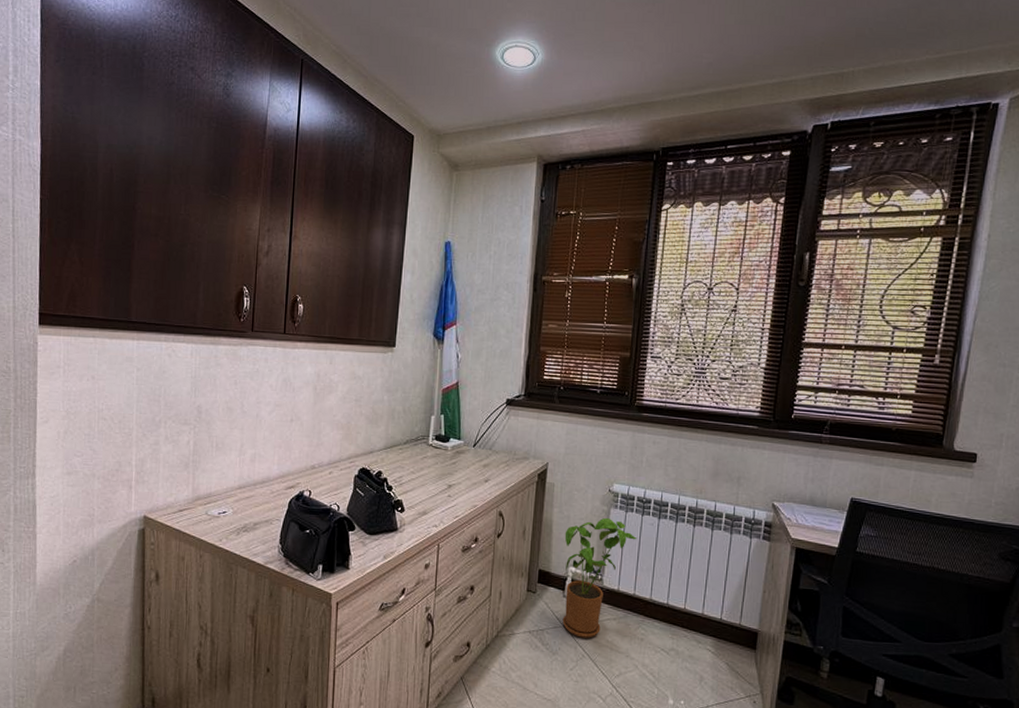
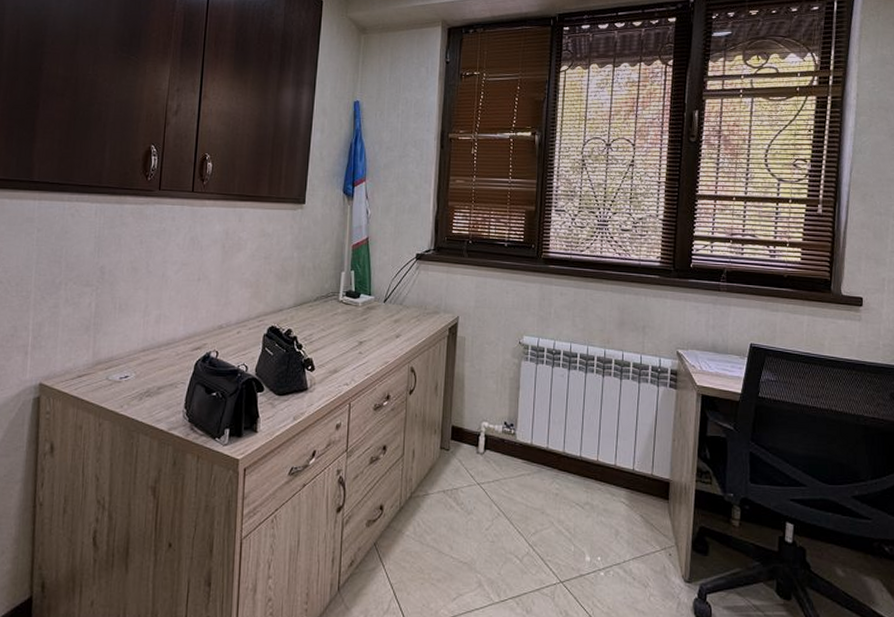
house plant: present [562,517,637,638] -> none [476,370,548,496]

